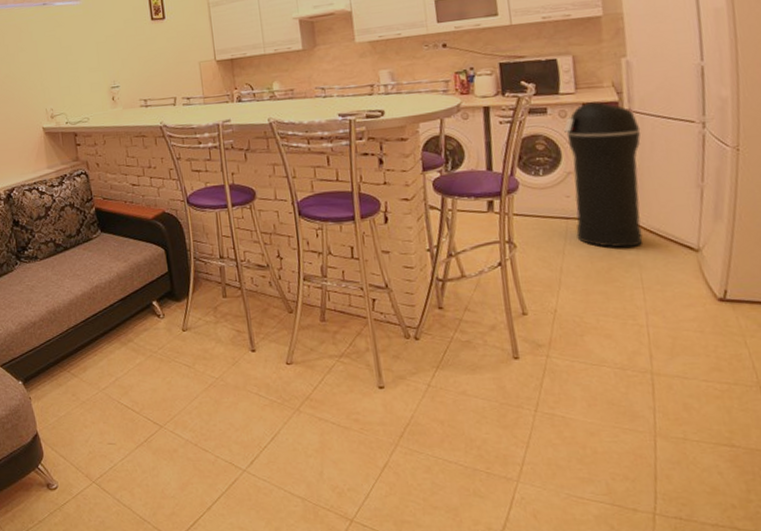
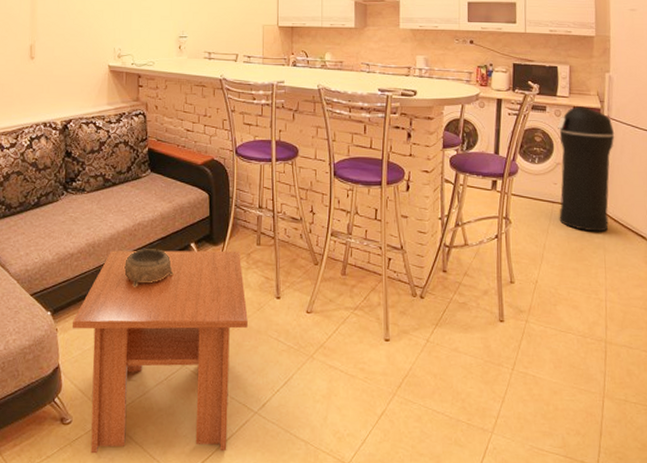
coffee table: none [43,305,224,518] -> present [72,250,248,454]
decorative bowl: none [87,310,139,351] -> present [124,249,174,287]

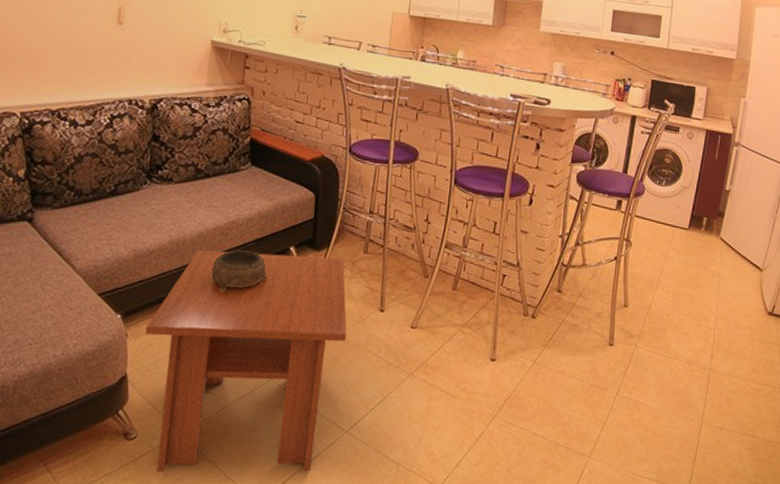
trash can: present [558,106,615,232] -> none [679,130,743,260]

